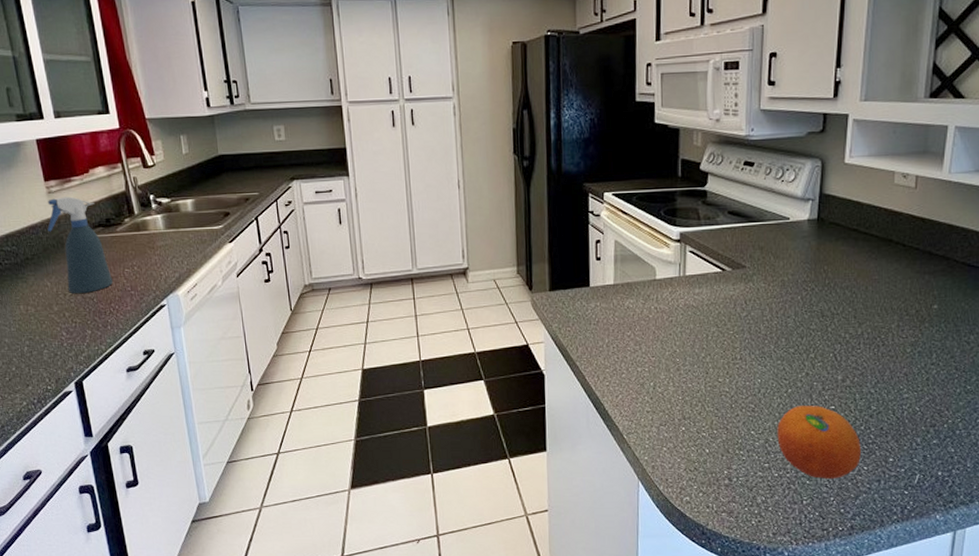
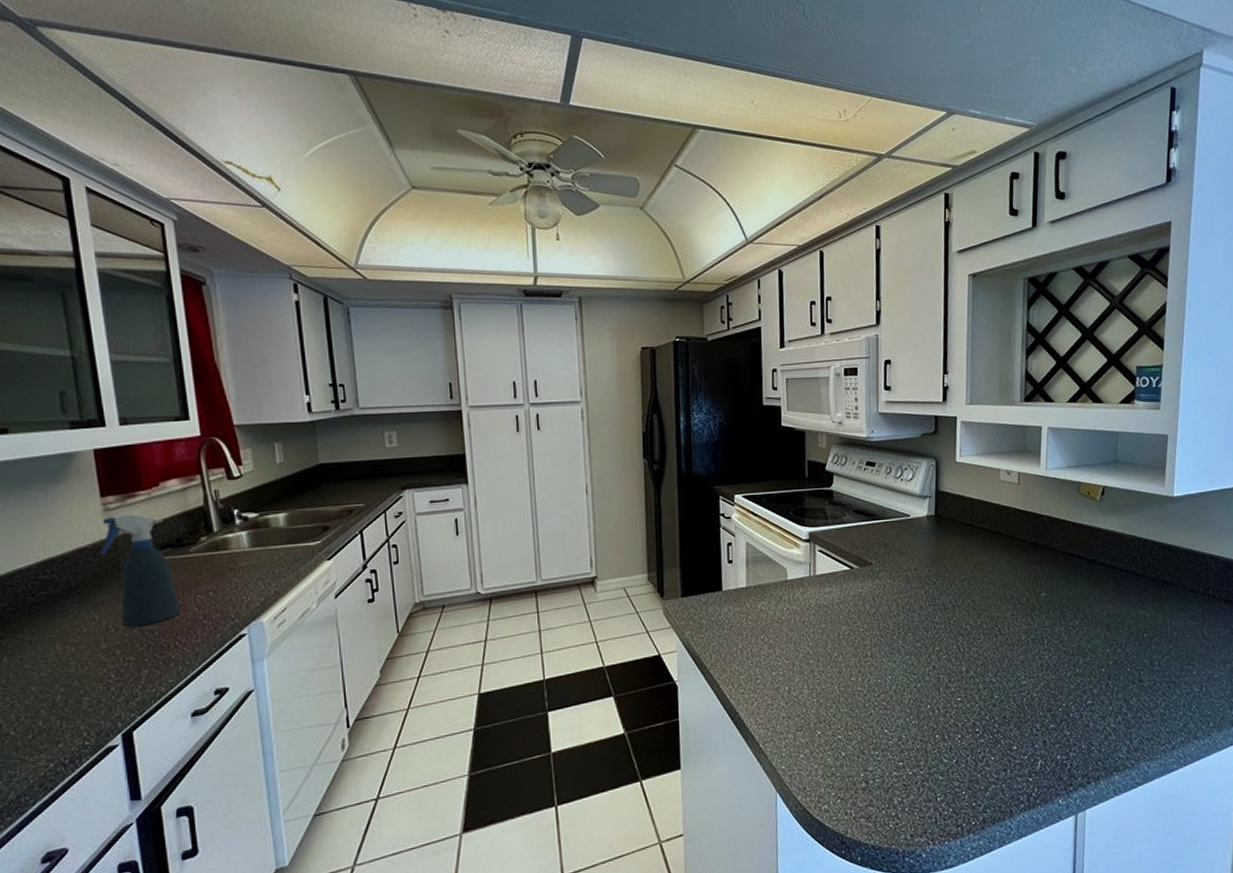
fruit: present [777,406,862,479] -> none [909,698,988,773]

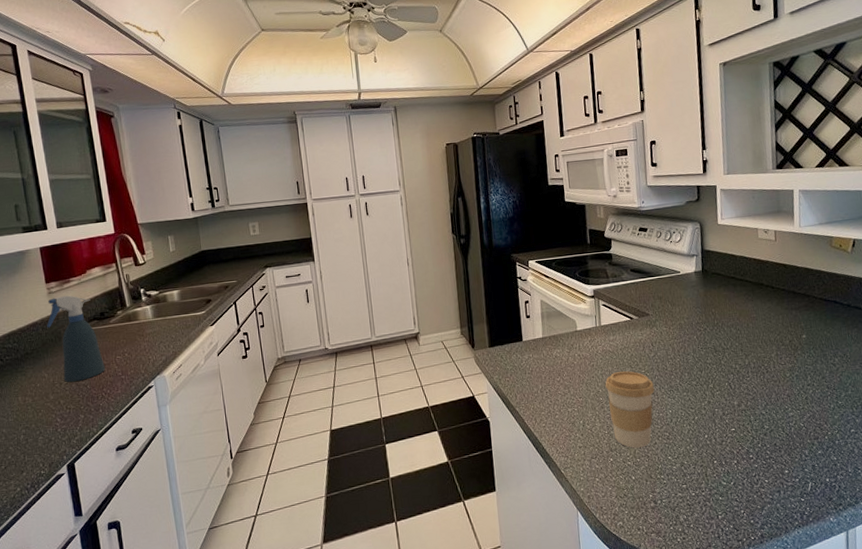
coffee cup: none [816,629,873,720] -> present [605,371,654,448]

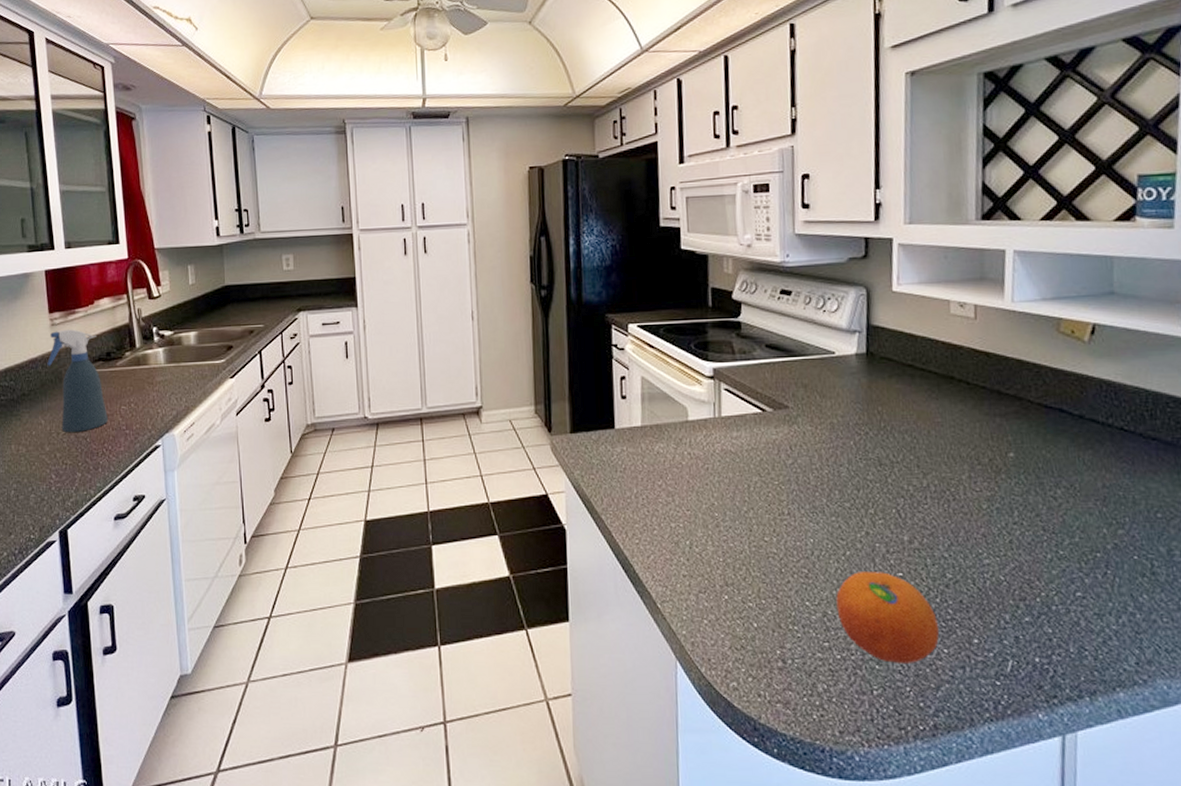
coffee cup: present [605,371,654,448] -> none [722,481,791,585]
fruit: none [689,429,762,494] -> present [836,572,940,663]

